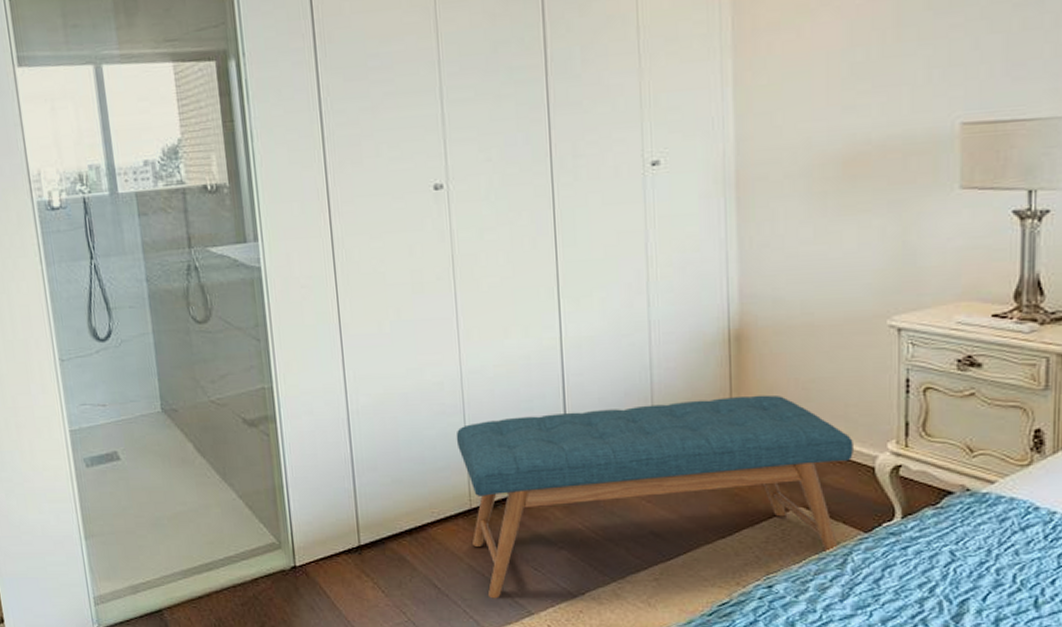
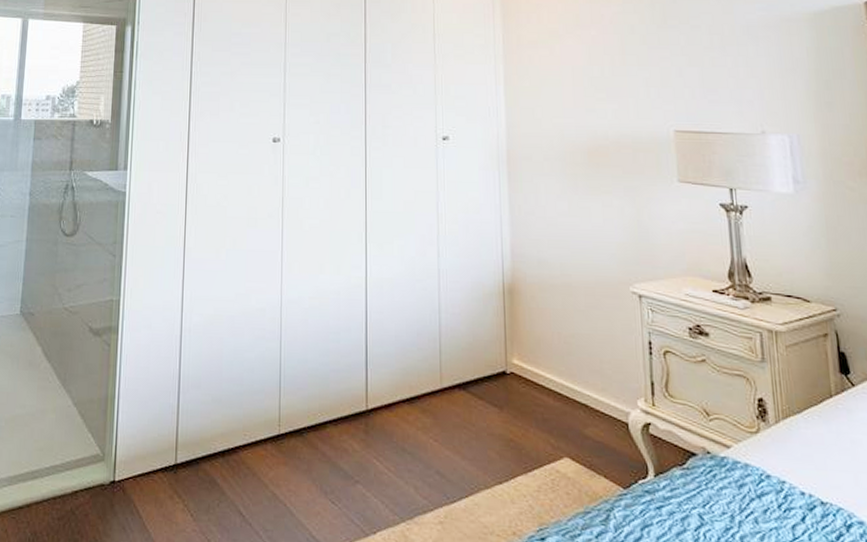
bench: present [456,395,853,599] -> none [272,345,610,532]

